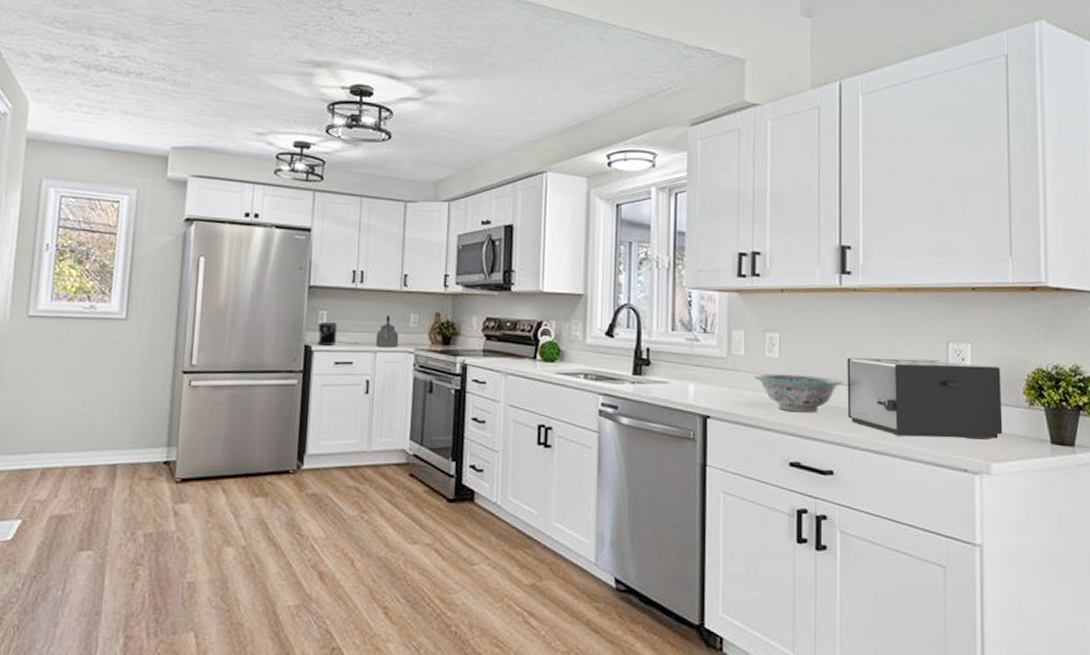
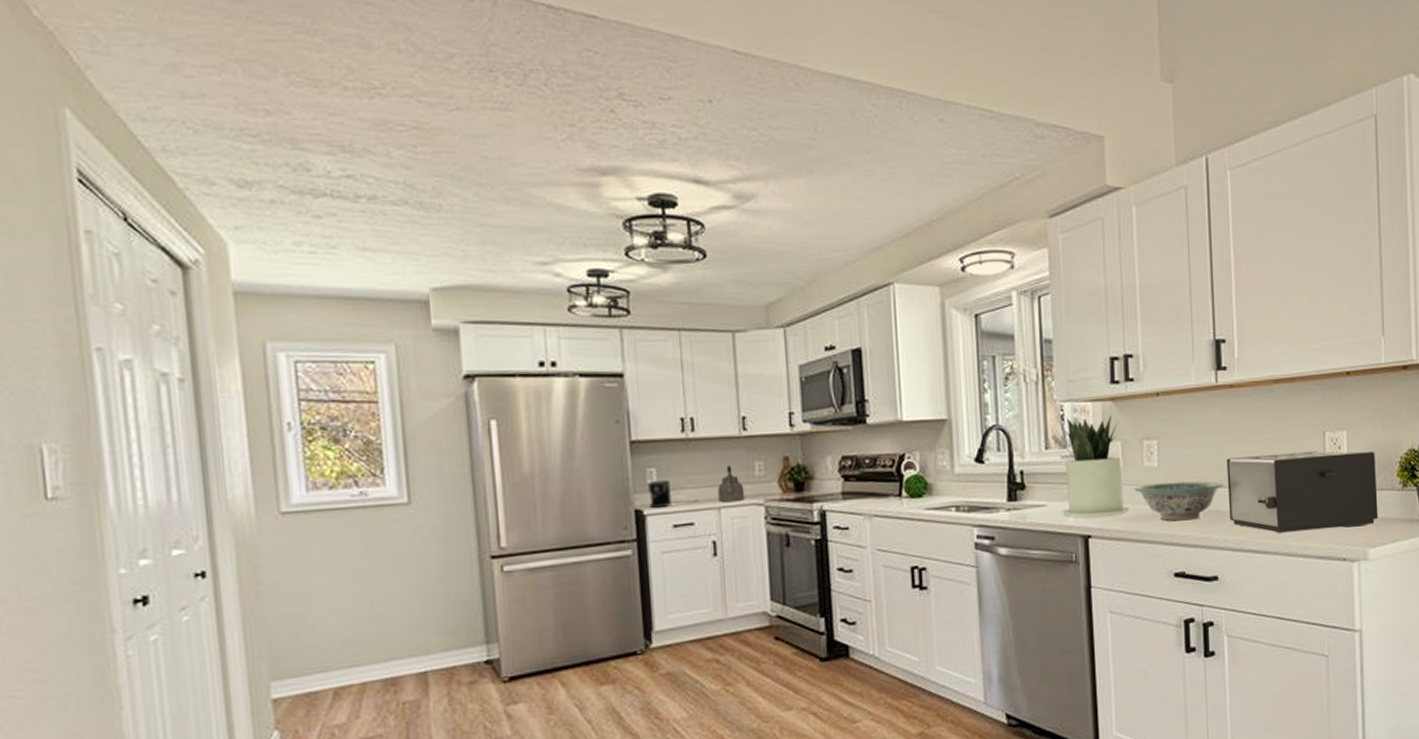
planter: none [683,304,749,401] -> present [1062,414,1130,519]

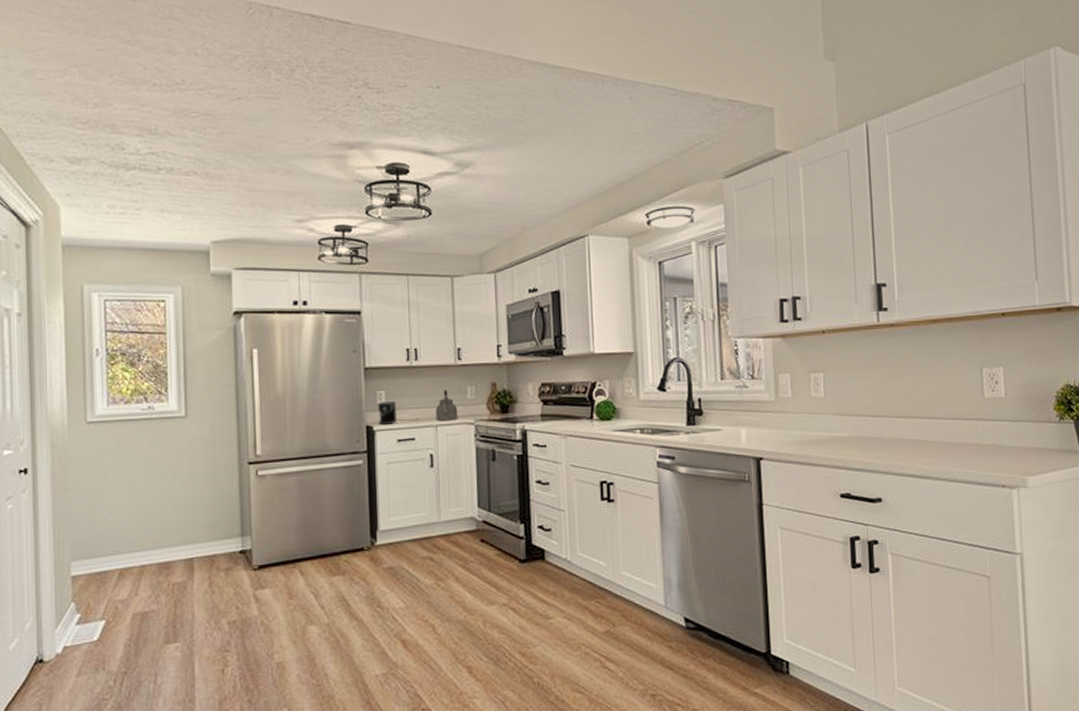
planter: present [1062,414,1130,519] -> none [736,349,798,443]
decorative bowl: present [1134,481,1225,522] -> none [802,410,887,447]
toaster: present [1226,451,1378,533] -> none [888,385,1036,460]

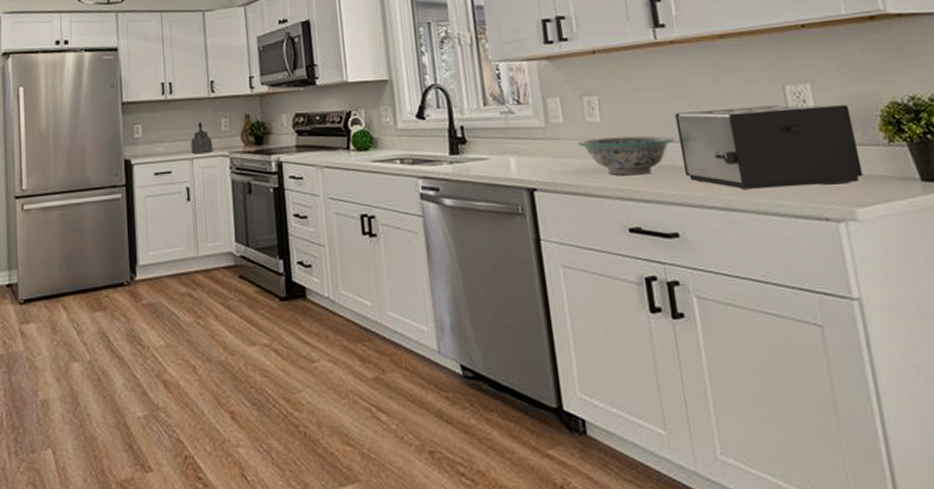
coffee maker: present [377,401,419,425] -> none [135,135,175,158]
decorative bowl: none [802,410,887,447] -> present [577,135,676,176]
toaster: none [888,385,1036,460] -> present [675,105,863,189]

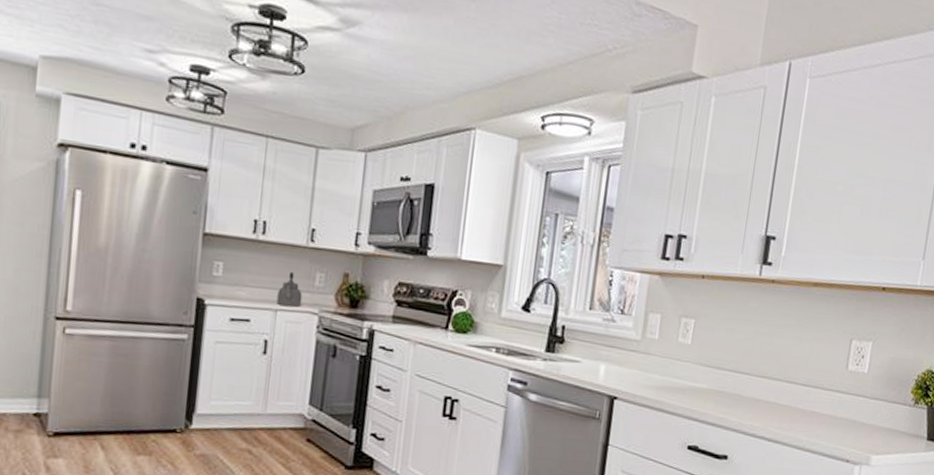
decorative bowl: present [577,135,676,176] -> none [665,358,750,400]
toaster: present [675,105,863,189] -> none [749,348,895,433]

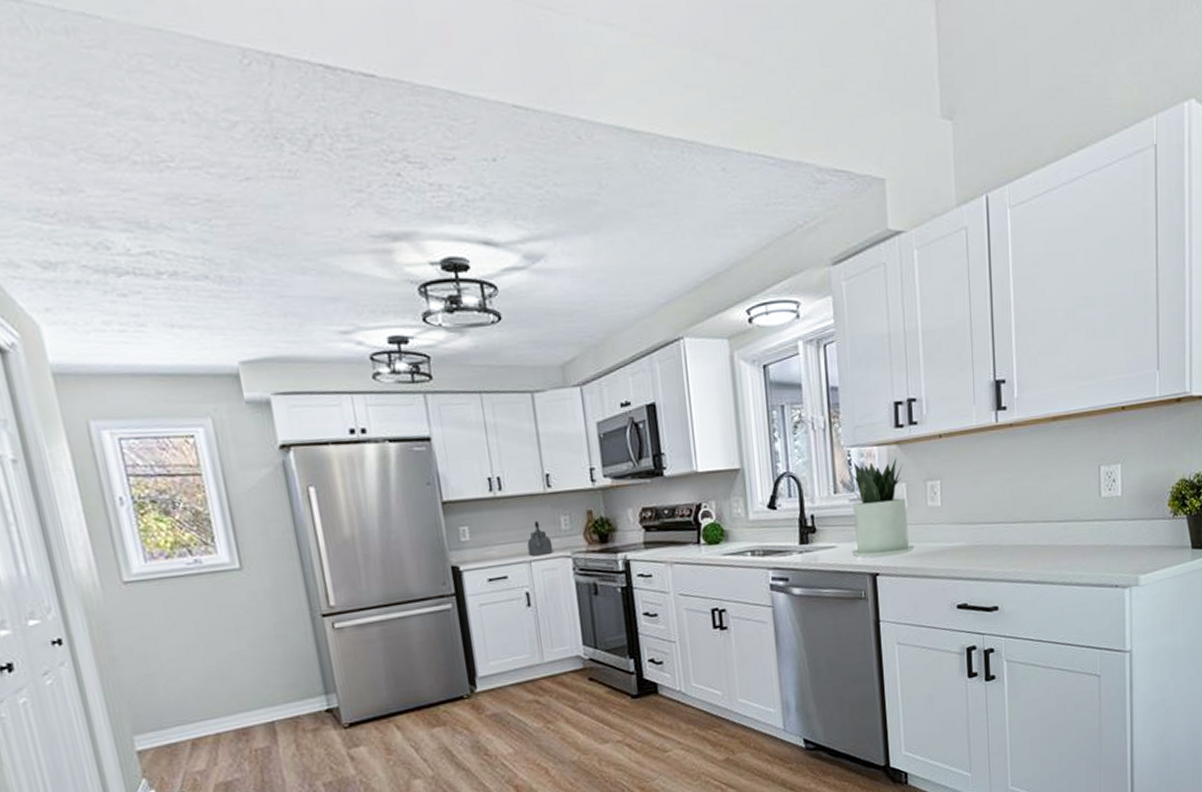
planter: none [594,284,662,384] -> present [851,457,915,558]

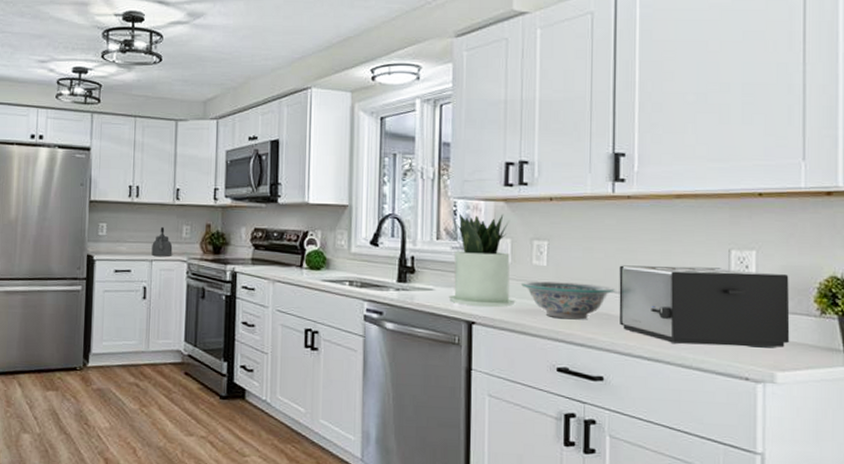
decorative bowl: none [919,517,1005,557] -> present [521,281,616,320]
toaster: none [1006,483,1150,564] -> present [619,265,790,348]

